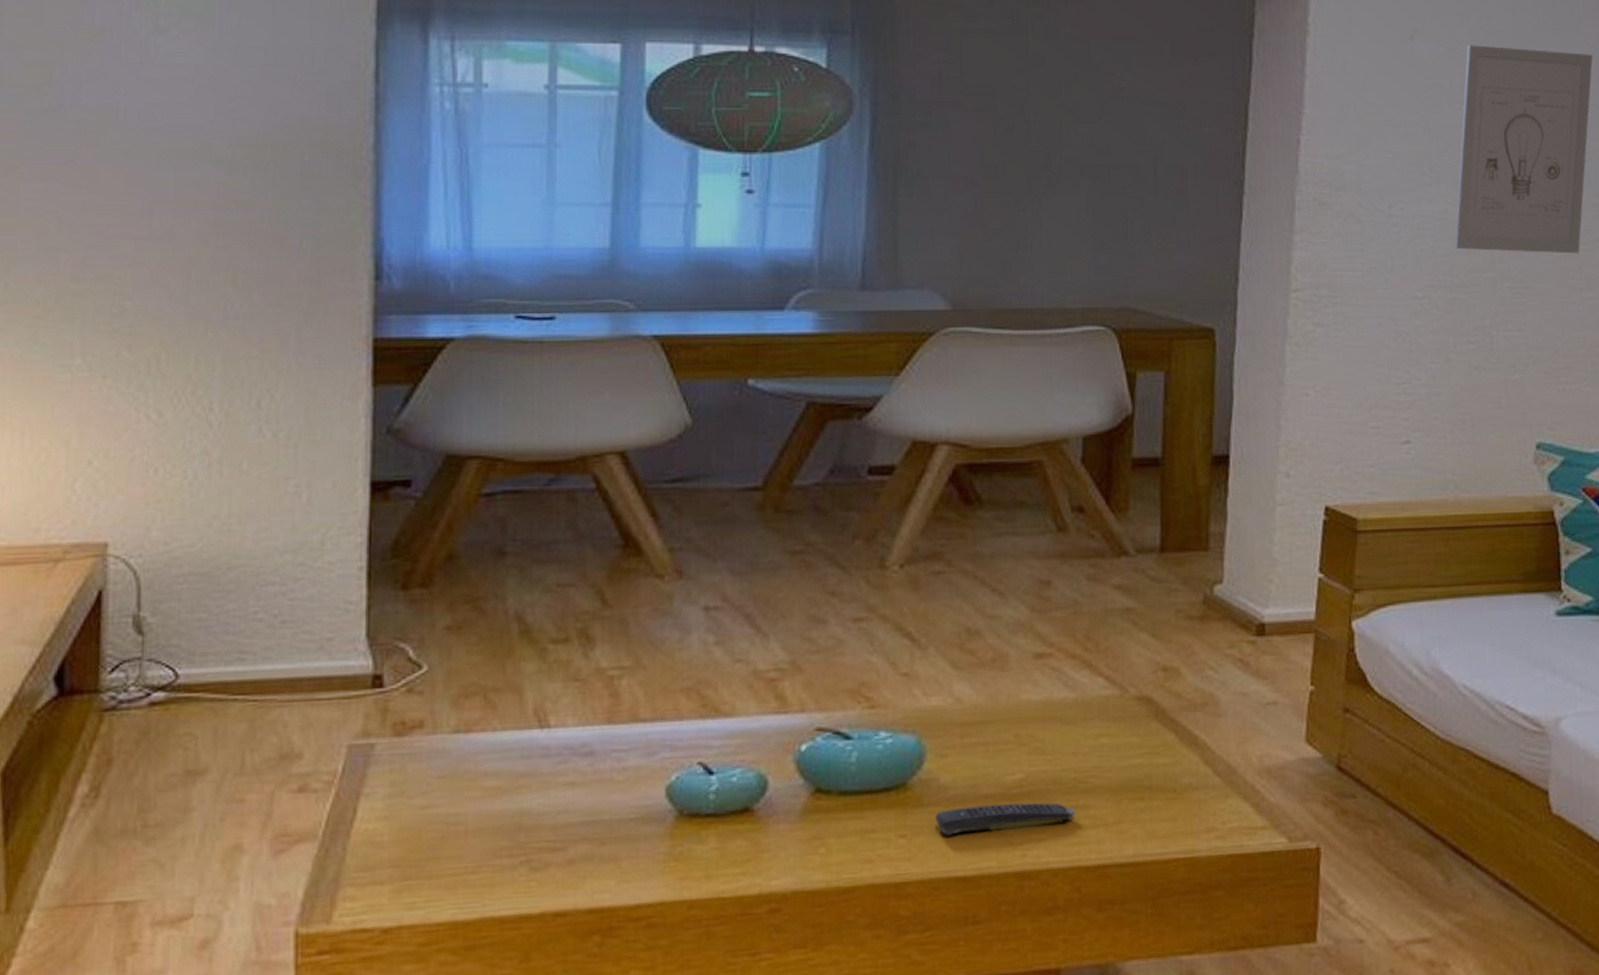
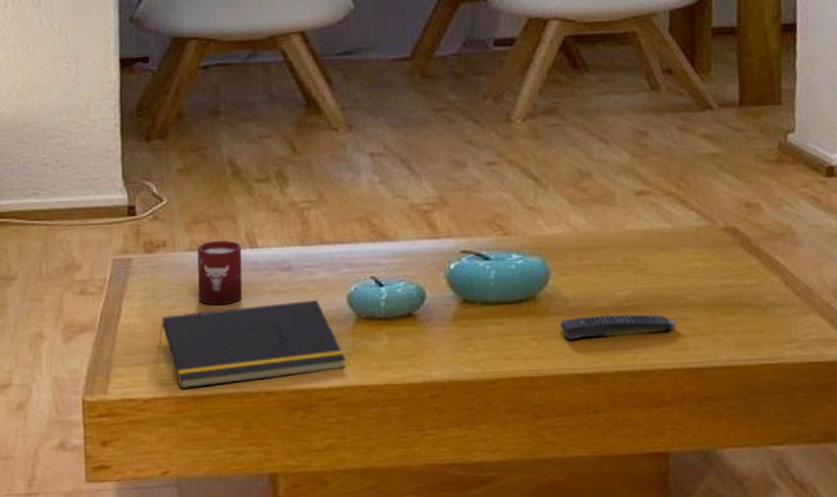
notepad: none [406,793,661,913] -> present [158,300,346,389]
cup: none [465,718,528,803] -> present [197,240,243,306]

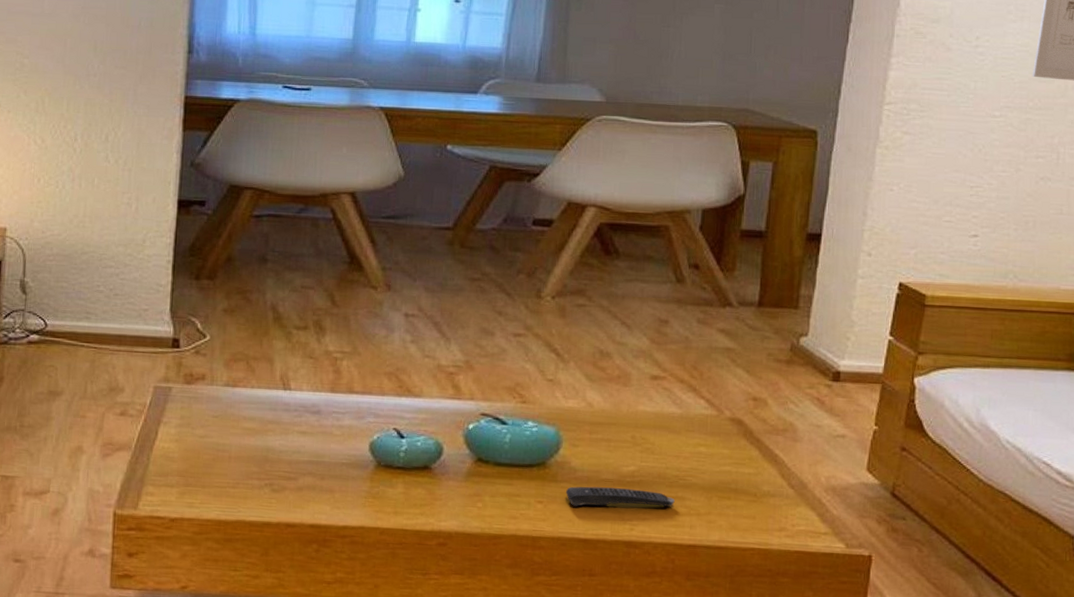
notepad: present [158,300,346,389] -> none [189,443,363,513]
cup: present [197,240,243,306] -> none [230,379,276,440]

